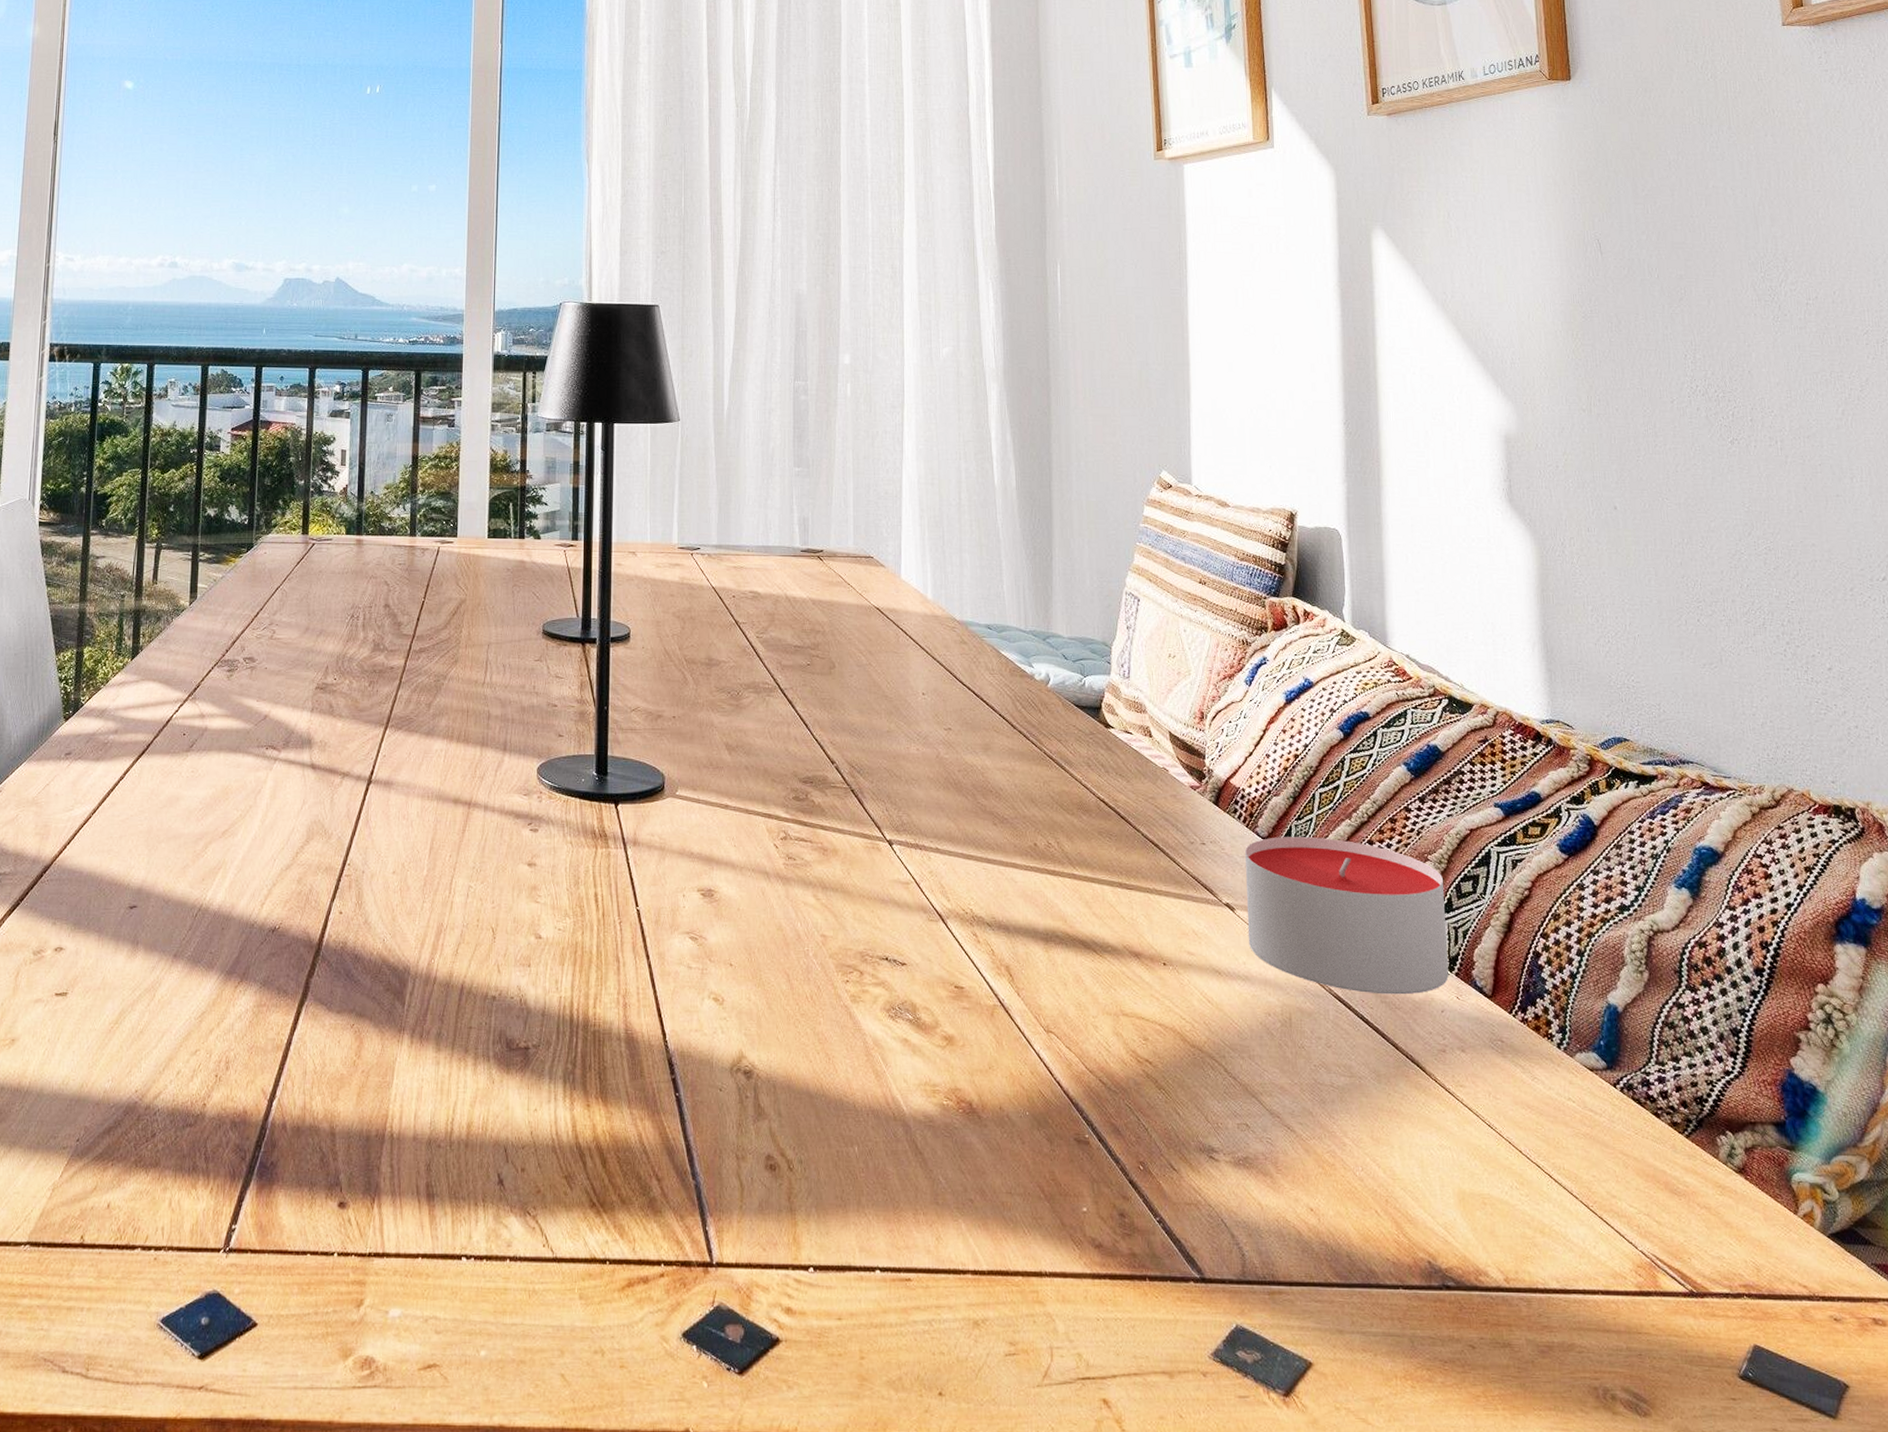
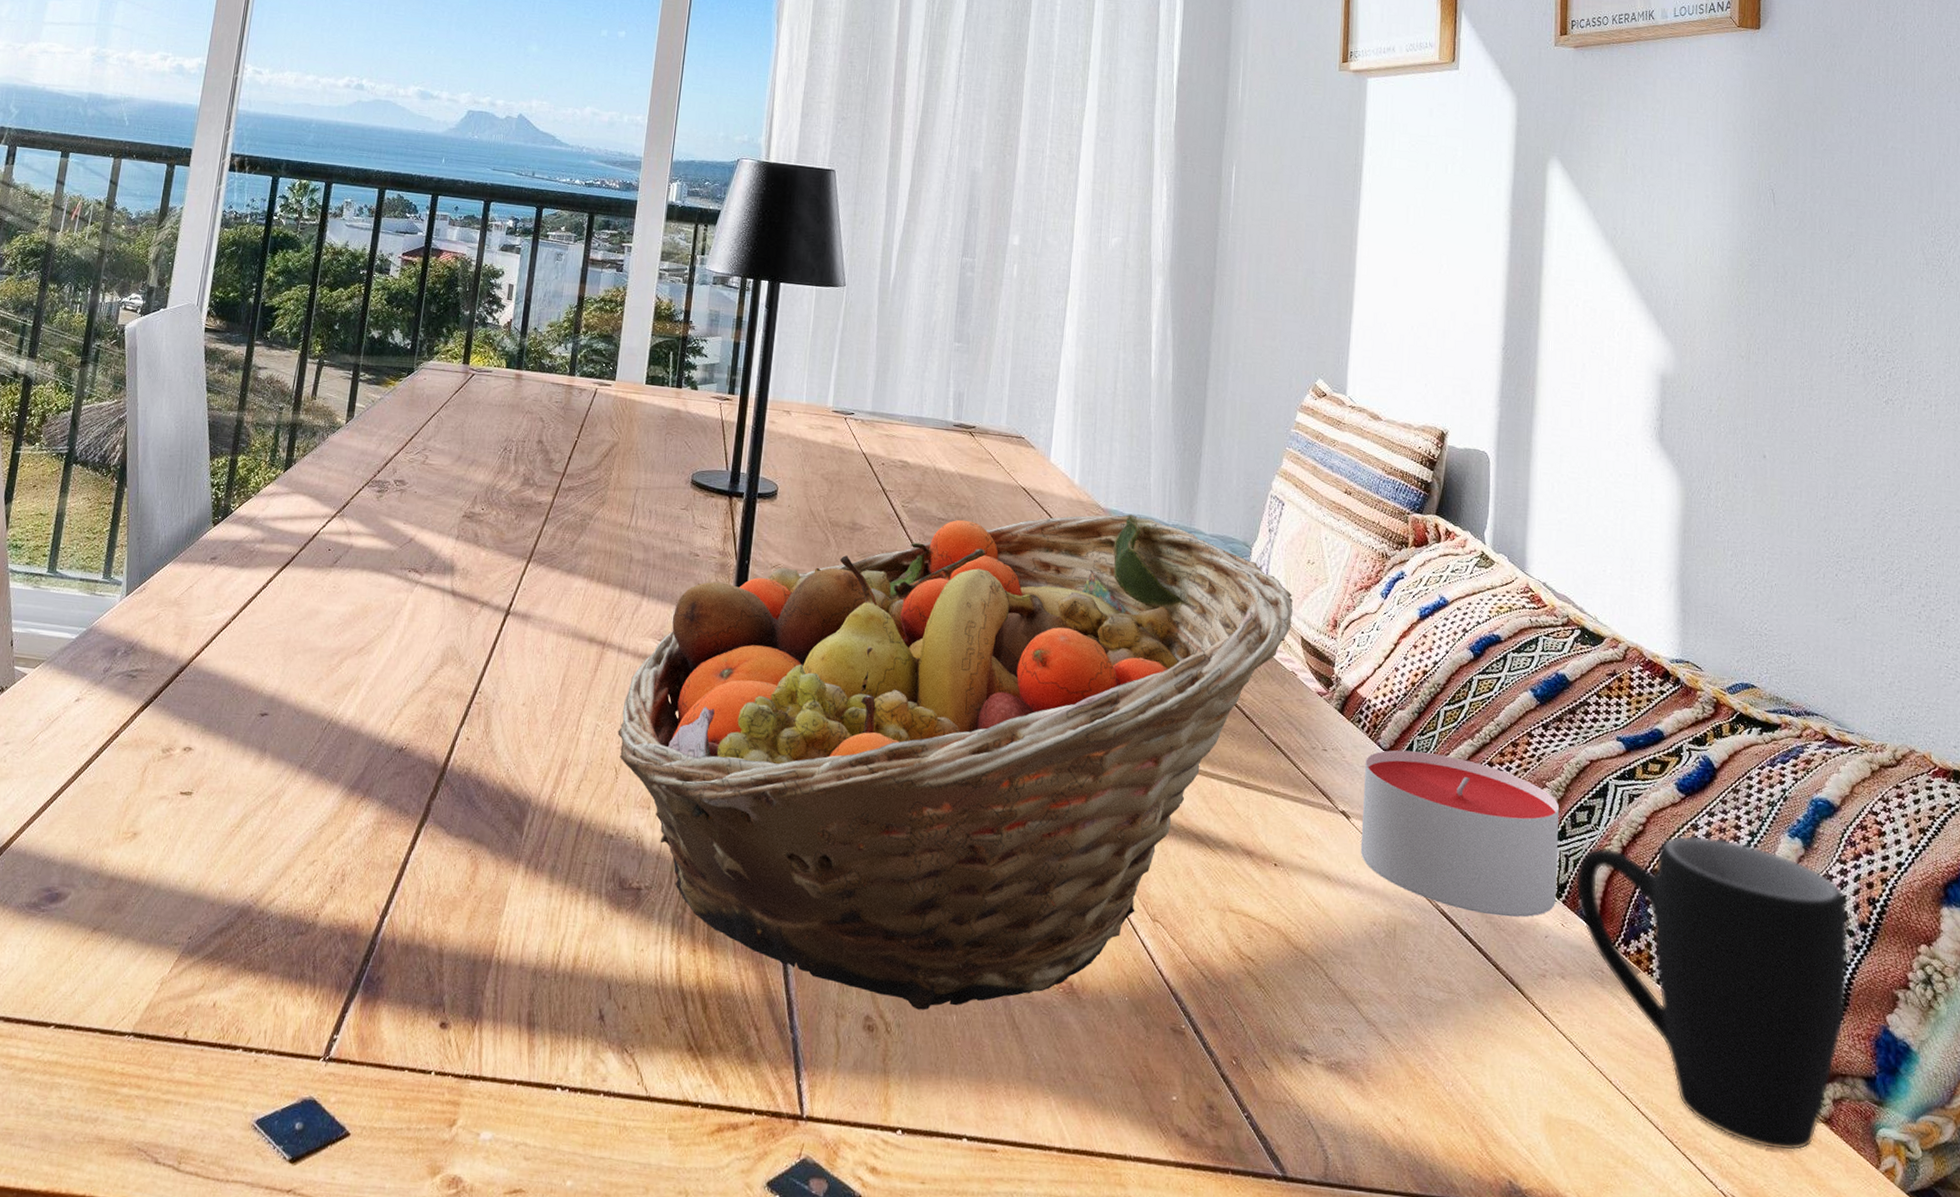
fruit basket: none [491,624,1158,1144] -> present [617,514,1293,1010]
mug: none [1466,895,1749,1205] -> present [1575,835,1848,1151]

